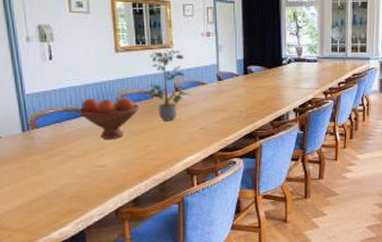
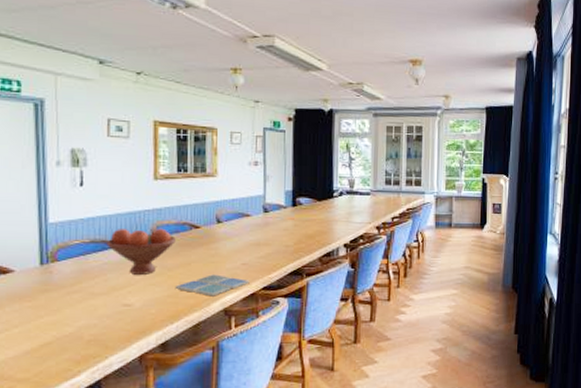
drink coaster: none [141,138,208,158] -> present [175,274,250,297]
potted plant: present [148,50,192,121] -> none [186,178,235,255]

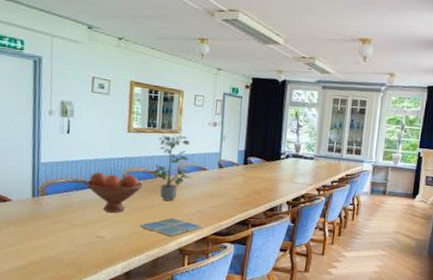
potted plant: none [186,178,235,255] -> present [152,134,194,201]

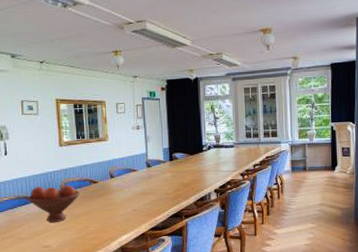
drink coaster: present [139,218,203,237] -> none [81,219,140,237]
potted plant: present [152,134,194,201] -> none [87,142,125,204]

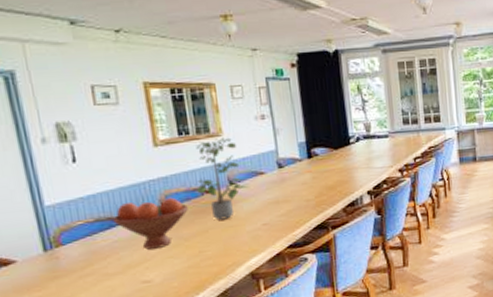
potted plant: none [87,142,125,204] -> present [196,137,250,220]

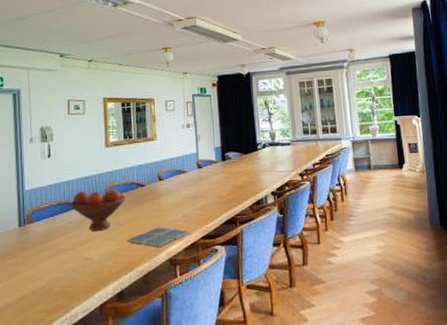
drink coaster: none [194,238,274,262] -> present [126,227,190,248]
potted plant: present [196,137,250,220] -> none [133,141,175,210]

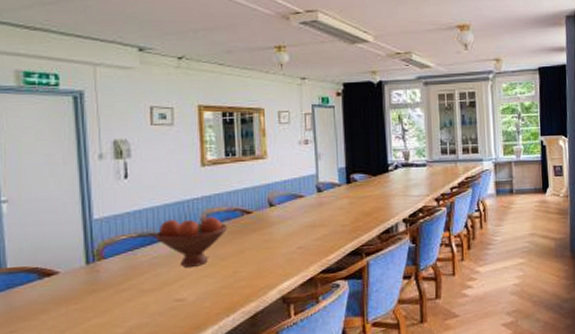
drink coaster: present [126,227,190,248] -> none [229,260,307,285]

